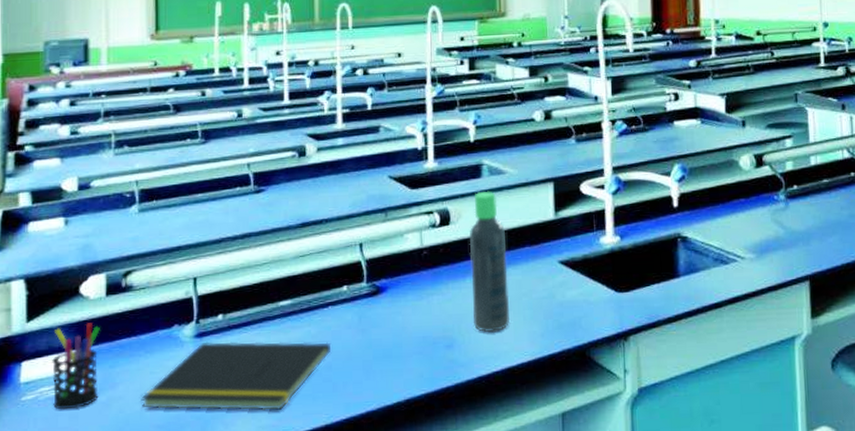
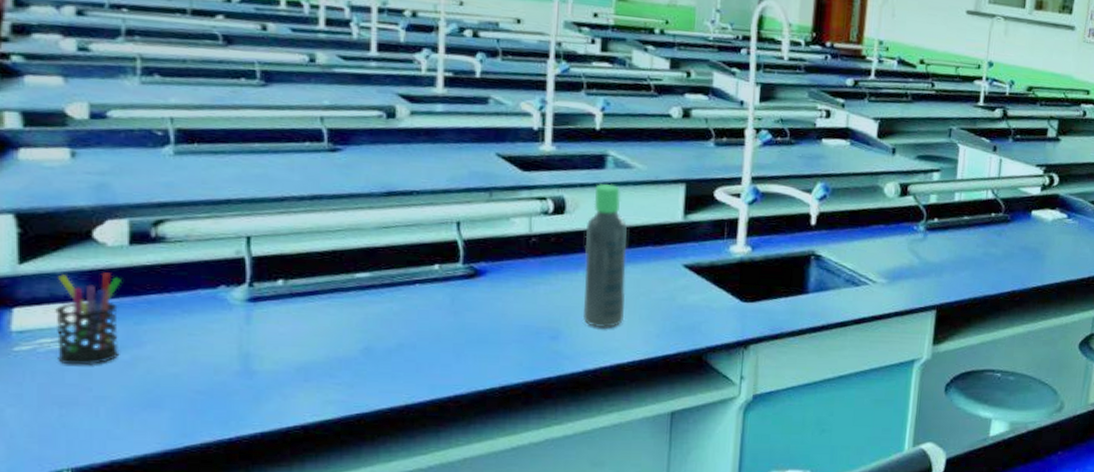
notepad: present [141,341,332,411] -> none [176,307,417,386]

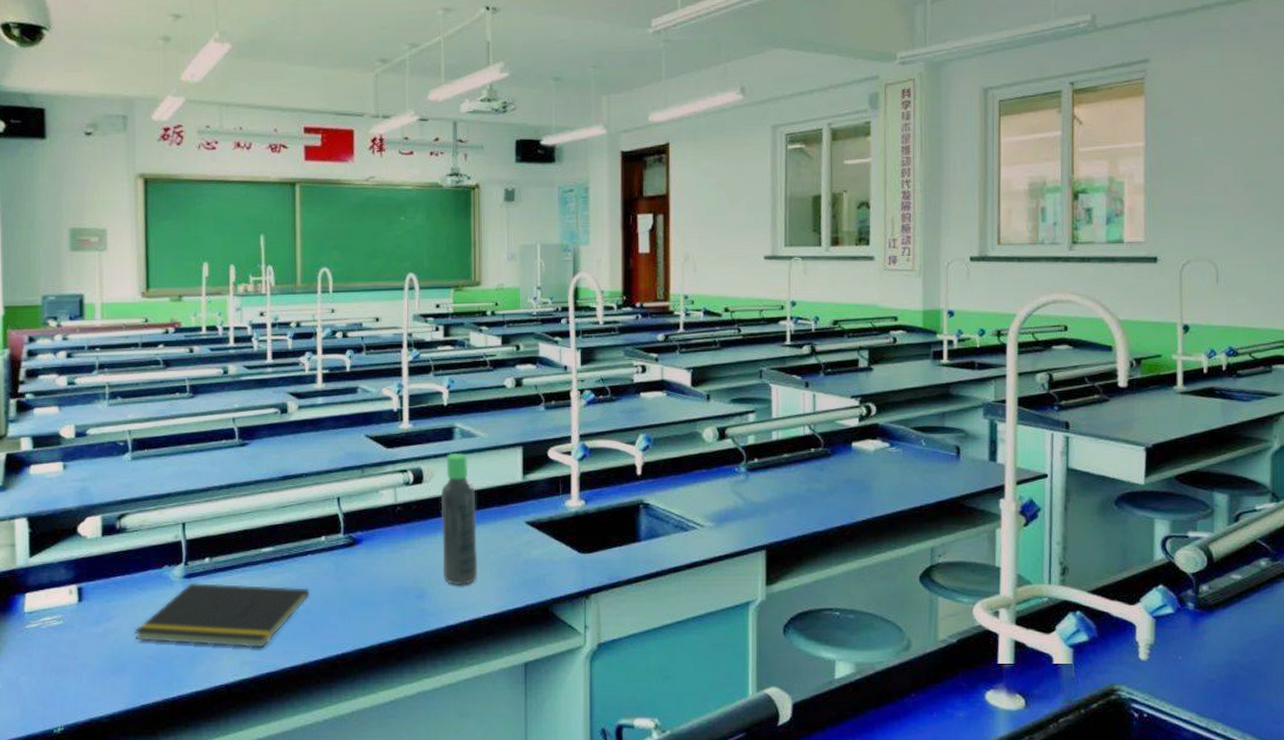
pen holder: present [55,272,121,366] -> none [53,560,97,638]
notepad: none [176,307,417,386] -> present [134,582,310,648]

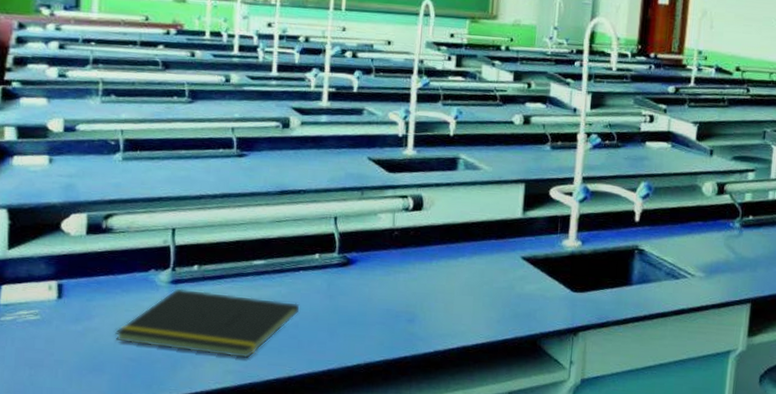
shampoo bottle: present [440,452,478,586] -> none [434,183,474,314]

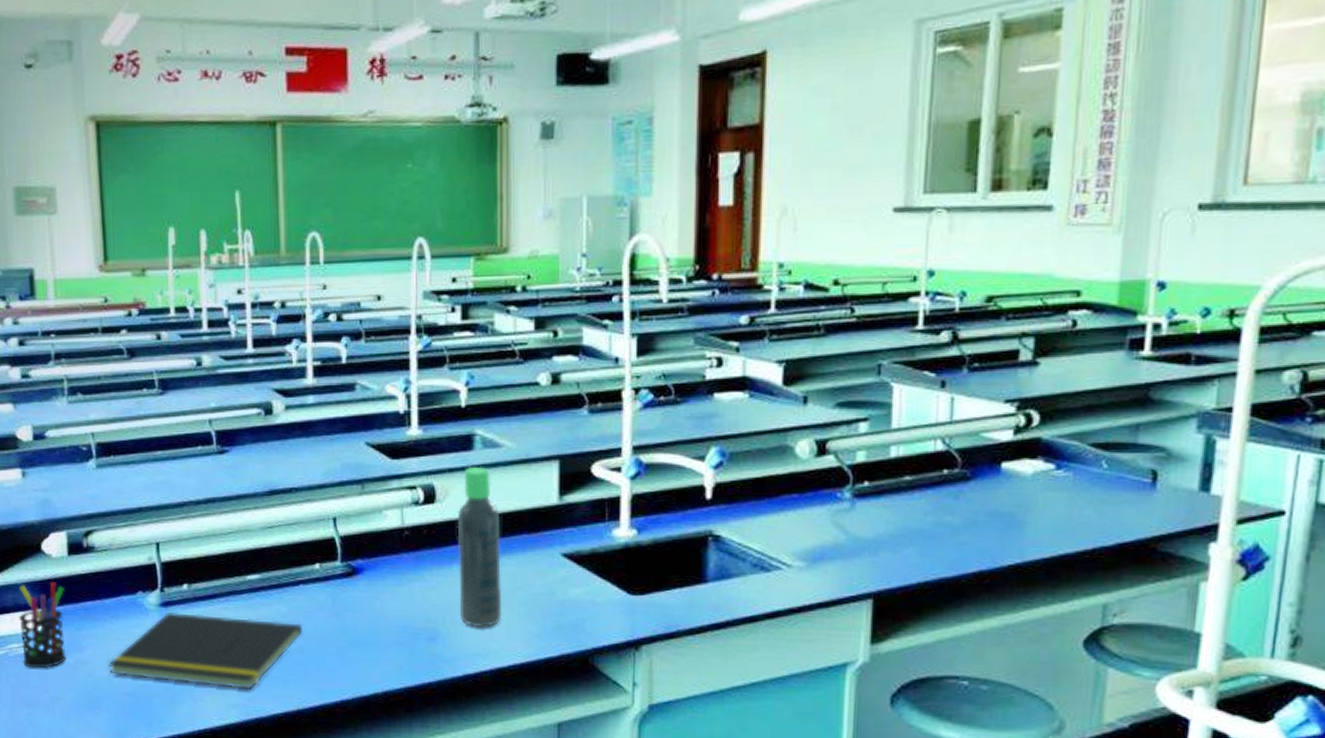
pen holder: none [31,257,79,334] -> present [19,582,67,669]
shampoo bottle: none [434,183,474,314] -> present [457,466,502,628]

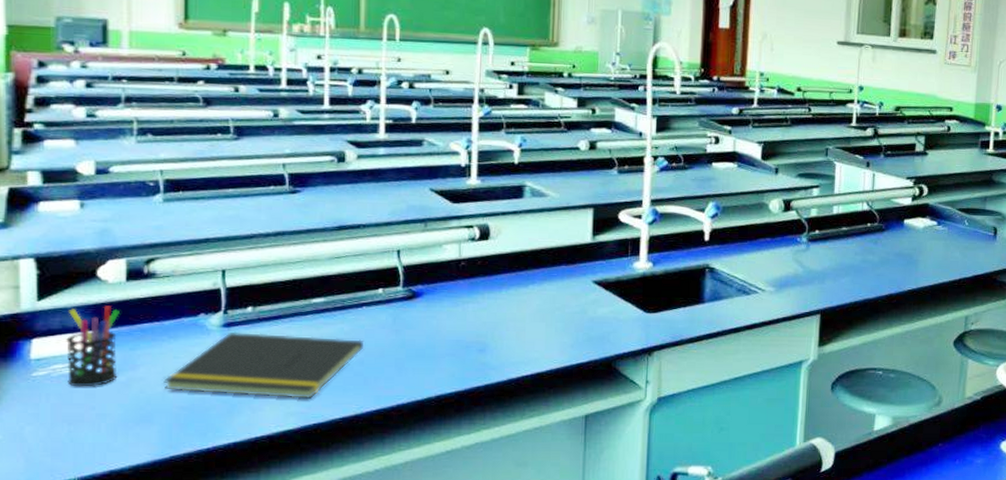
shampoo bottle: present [457,466,502,628] -> none [506,211,543,341]

